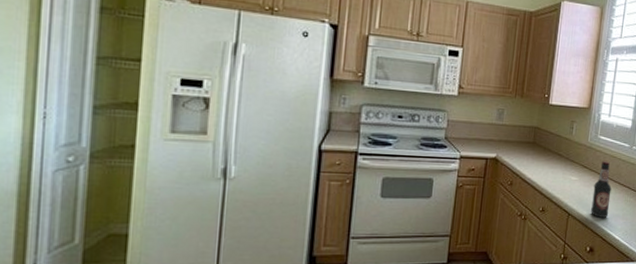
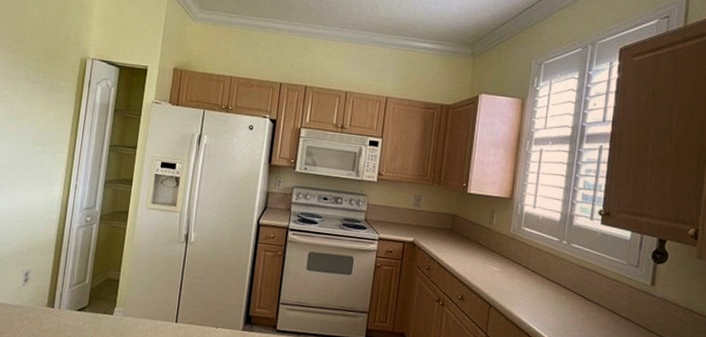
bottle: present [591,161,612,218] -> none [515,253,539,314]

